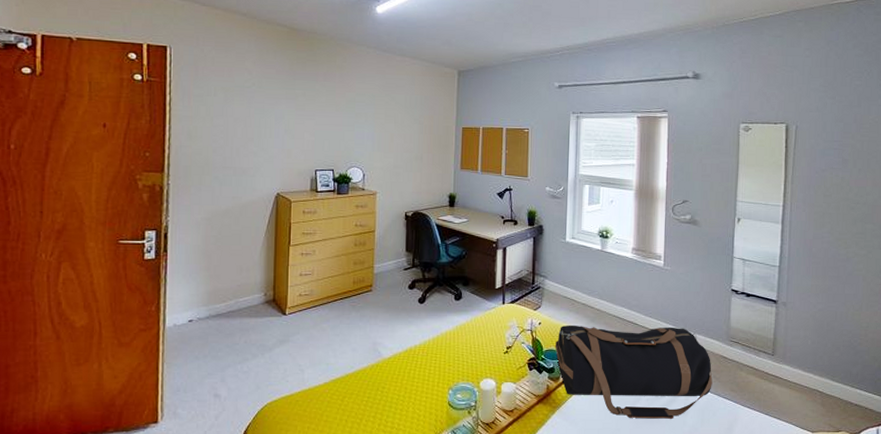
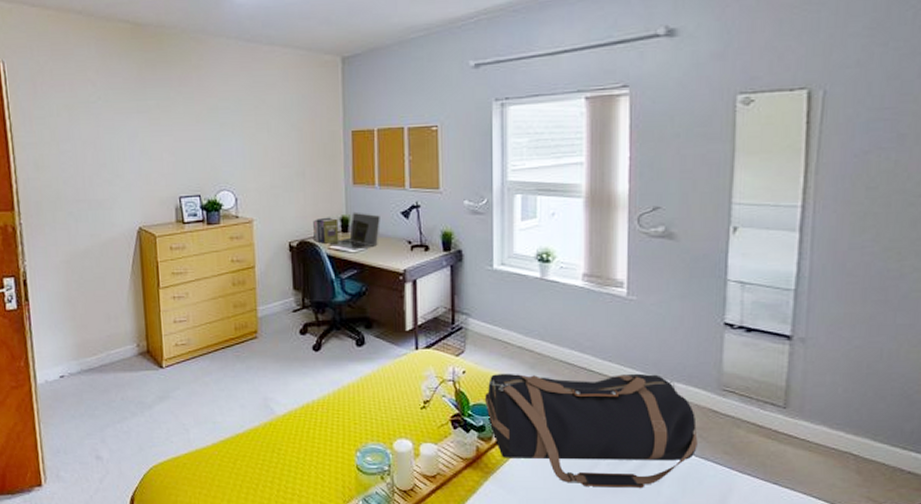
books: none [426,193,447,215] -> present [313,217,339,244]
laptop: none [438,191,480,222] -> present [329,211,380,250]

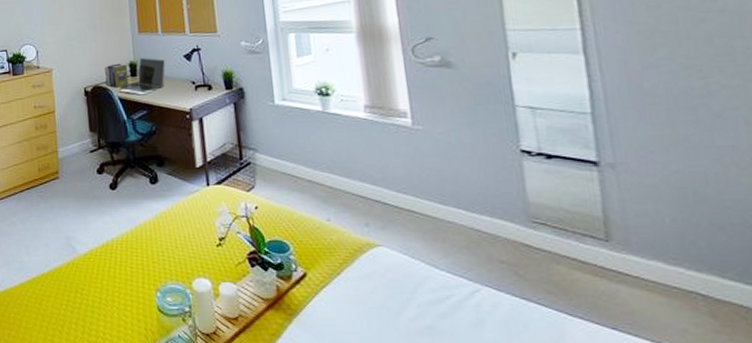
duffel bag: present [484,373,698,488] -> none [279,205,516,333]

